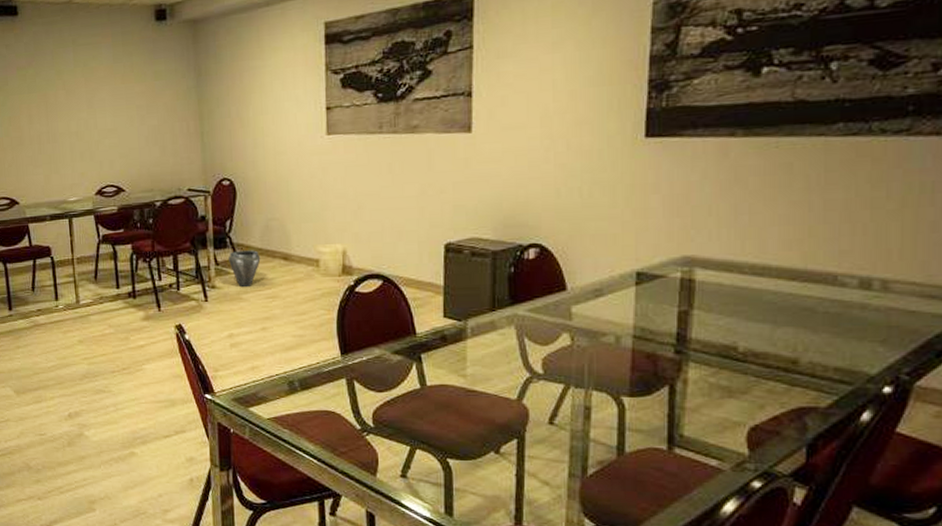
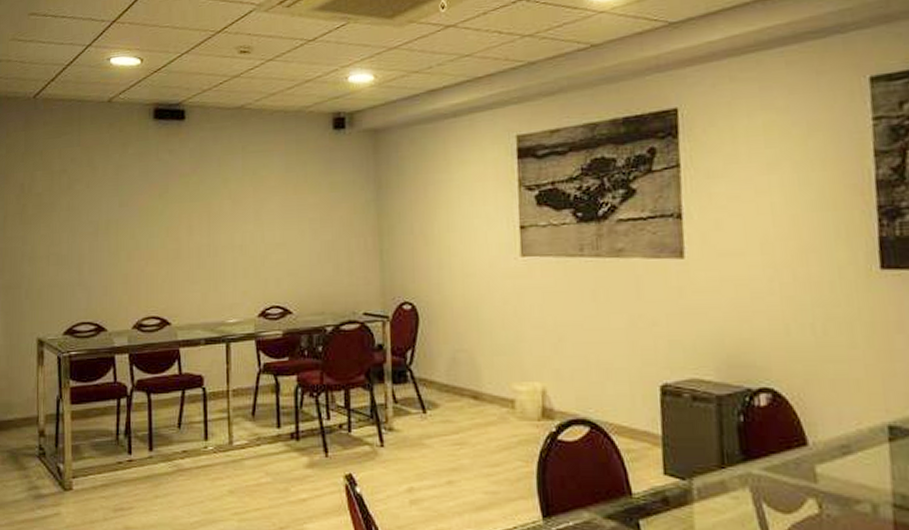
vase: present [229,250,261,288] -> none [409,386,447,431]

